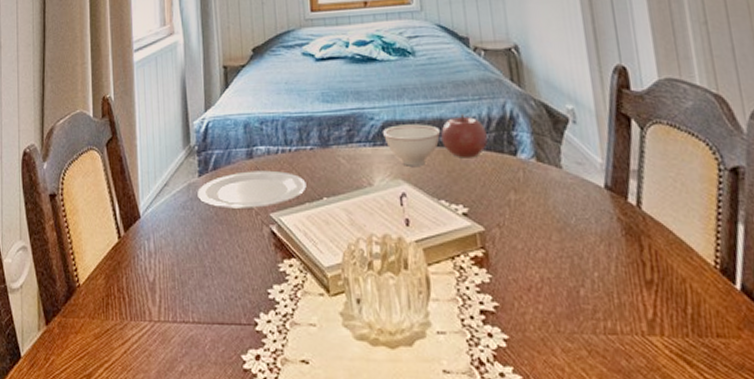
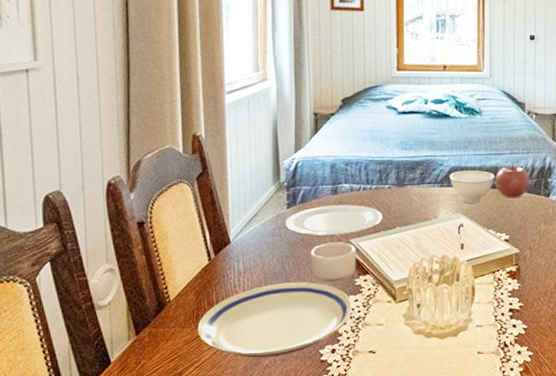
plate: none [107,266,278,361] -> present [197,282,353,358]
mug: none [226,217,279,266] -> present [310,242,356,282]

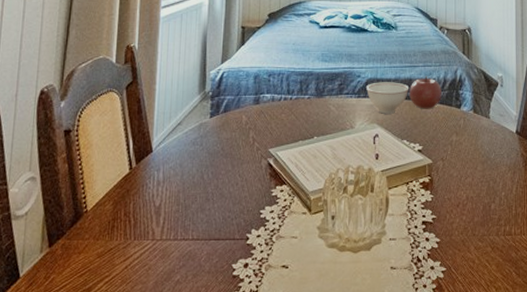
plate: present [197,282,353,358] -> none [111,192,268,273]
plate: present [285,204,383,236] -> none [207,114,302,145]
mug: present [310,242,356,282] -> none [229,152,274,192]

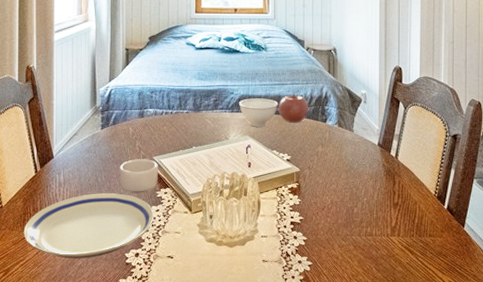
plate: none [111,192,268,273] -> present [24,193,154,259]
mug: none [229,152,274,192] -> present [119,159,158,193]

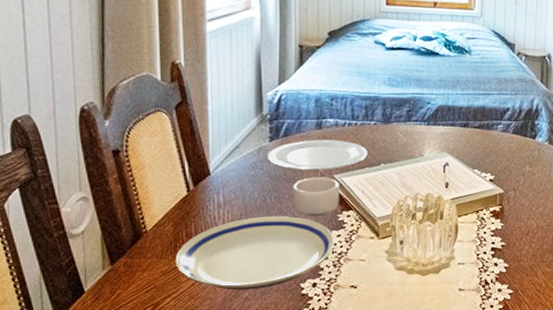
plate: none [99,126,181,153] -> present [268,139,368,170]
bowl: present [239,98,279,127] -> none [437,109,483,143]
fruit: present [279,93,308,123] -> none [482,105,517,139]

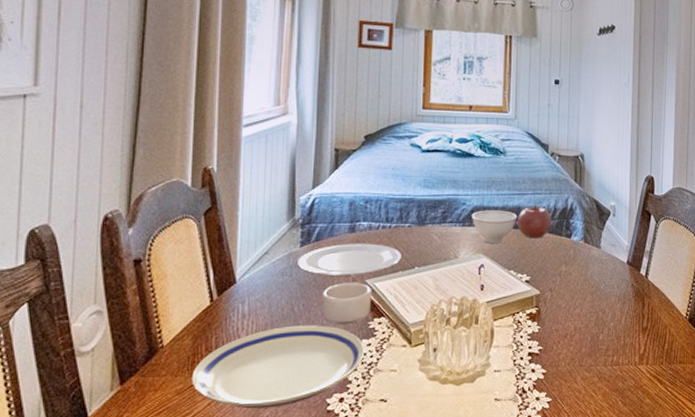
bowl: none [437,109,483,143] -> present [472,210,518,243]
fruit: none [482,105,517,139] -> present [517,204,552,239]

